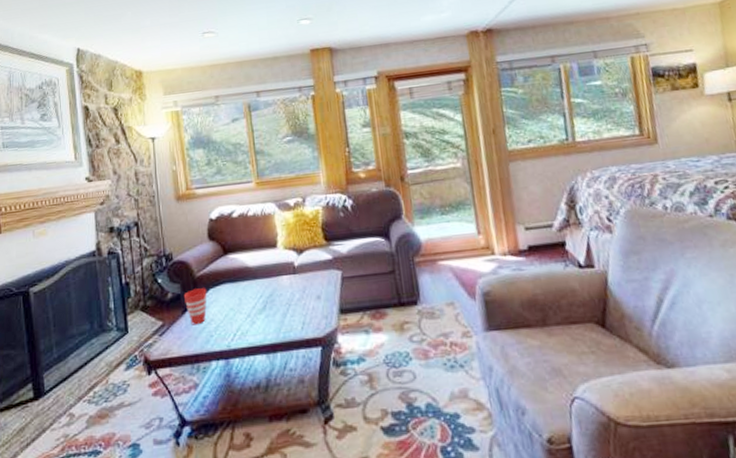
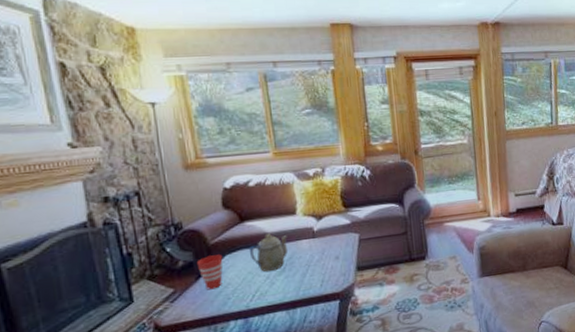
teapot: none [232,267,268,310] -> present [250,233,288,272]

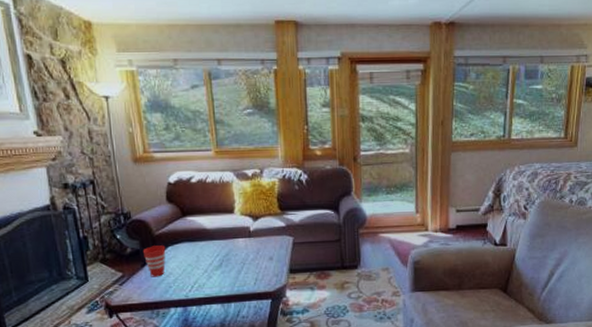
teapot: present [250,233,288,272] -> none [190,229,225,266]

